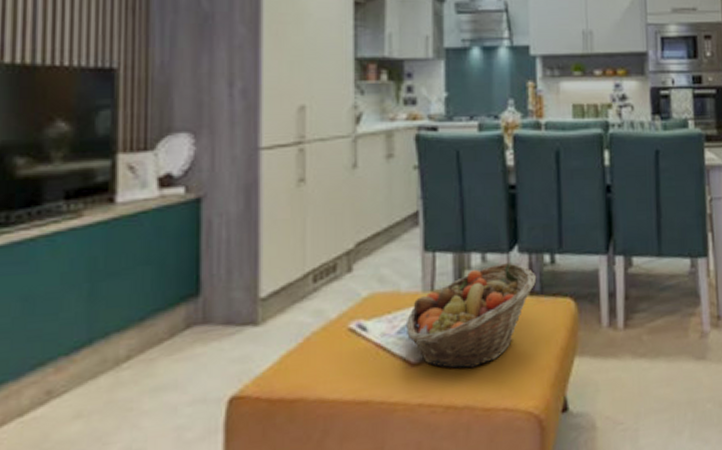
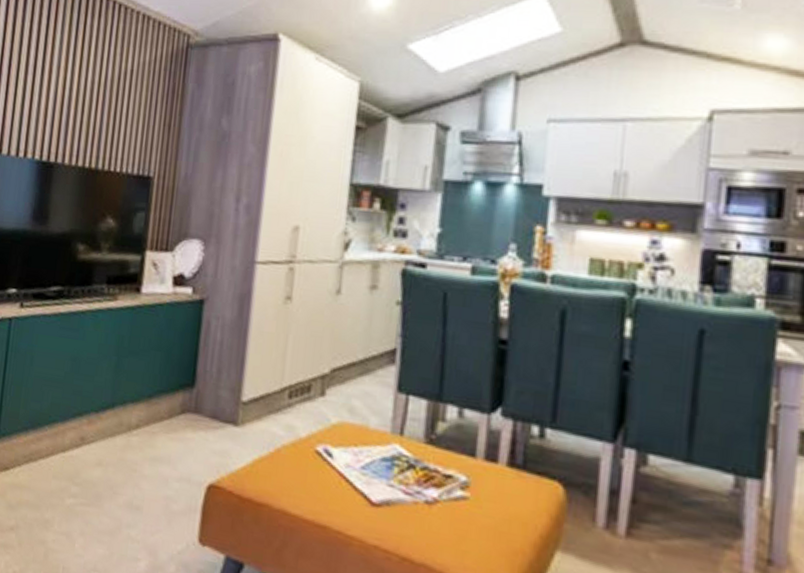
fruit basket: present [405,262,537,369] -> none [370,422,520,527]

